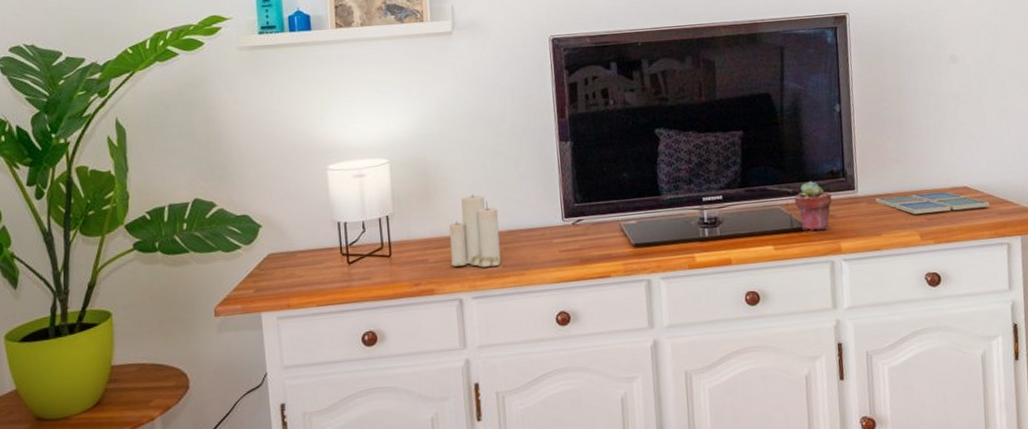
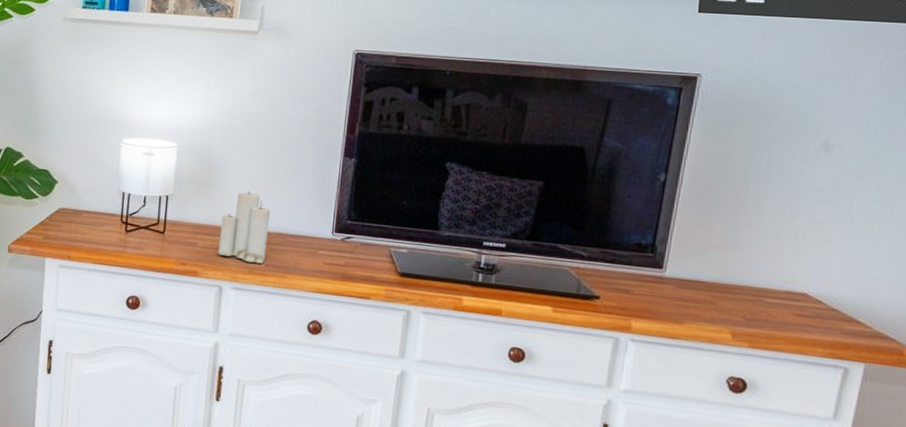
potted succulent: present [794,181,832,231] -> none [586,249,633,305]
drink coaster: present [875,191,990,214] -> none [685,284,833,322]

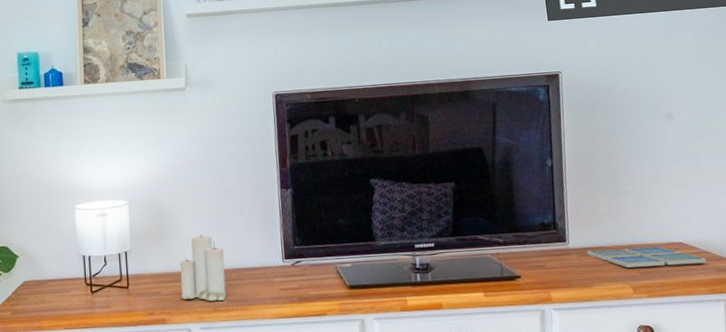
drink coaster: none [685,284,833,322] -> present [587,246,707,268]

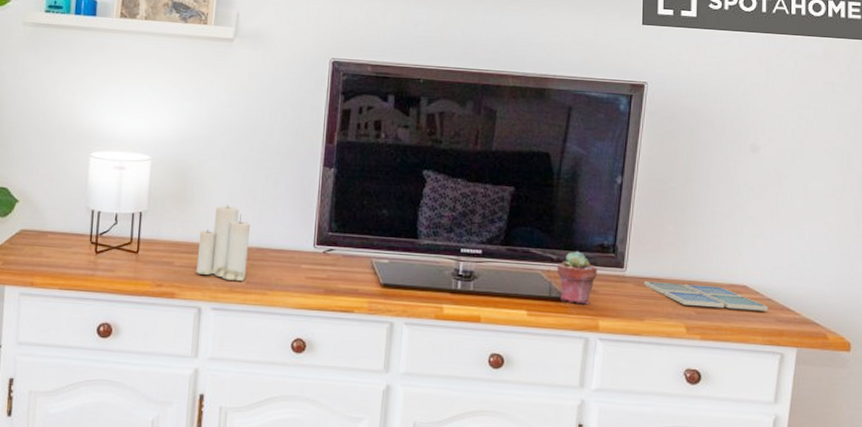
potted succulent: none [504,232,543,280] -> present [556,251,597,305]

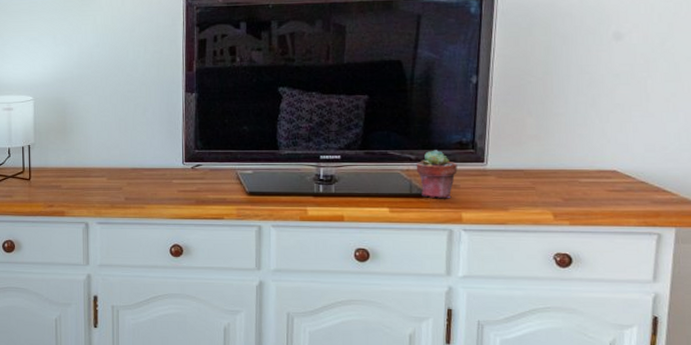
candle: present [196,205,251,281] -> none [80,133,125,198]
drink coaster: present [644,281,768,312] -> none [506,173,642,194]

